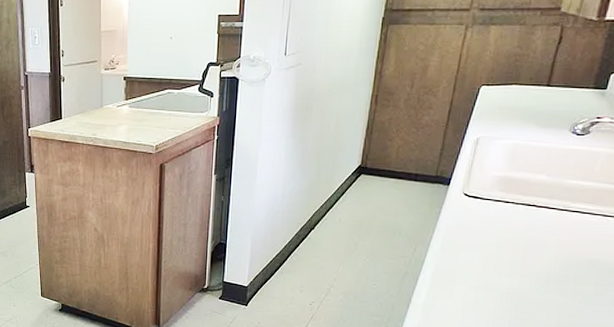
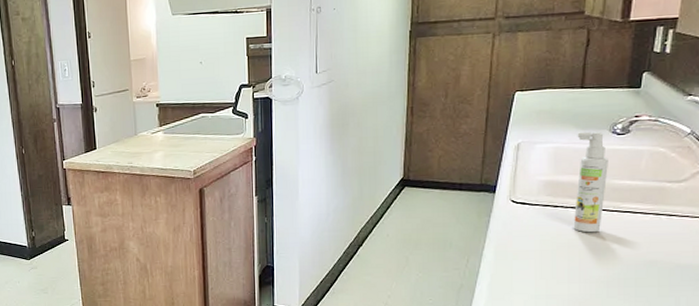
spray bottle: none [521,130,565,230] -> present [573,131,608,233]

